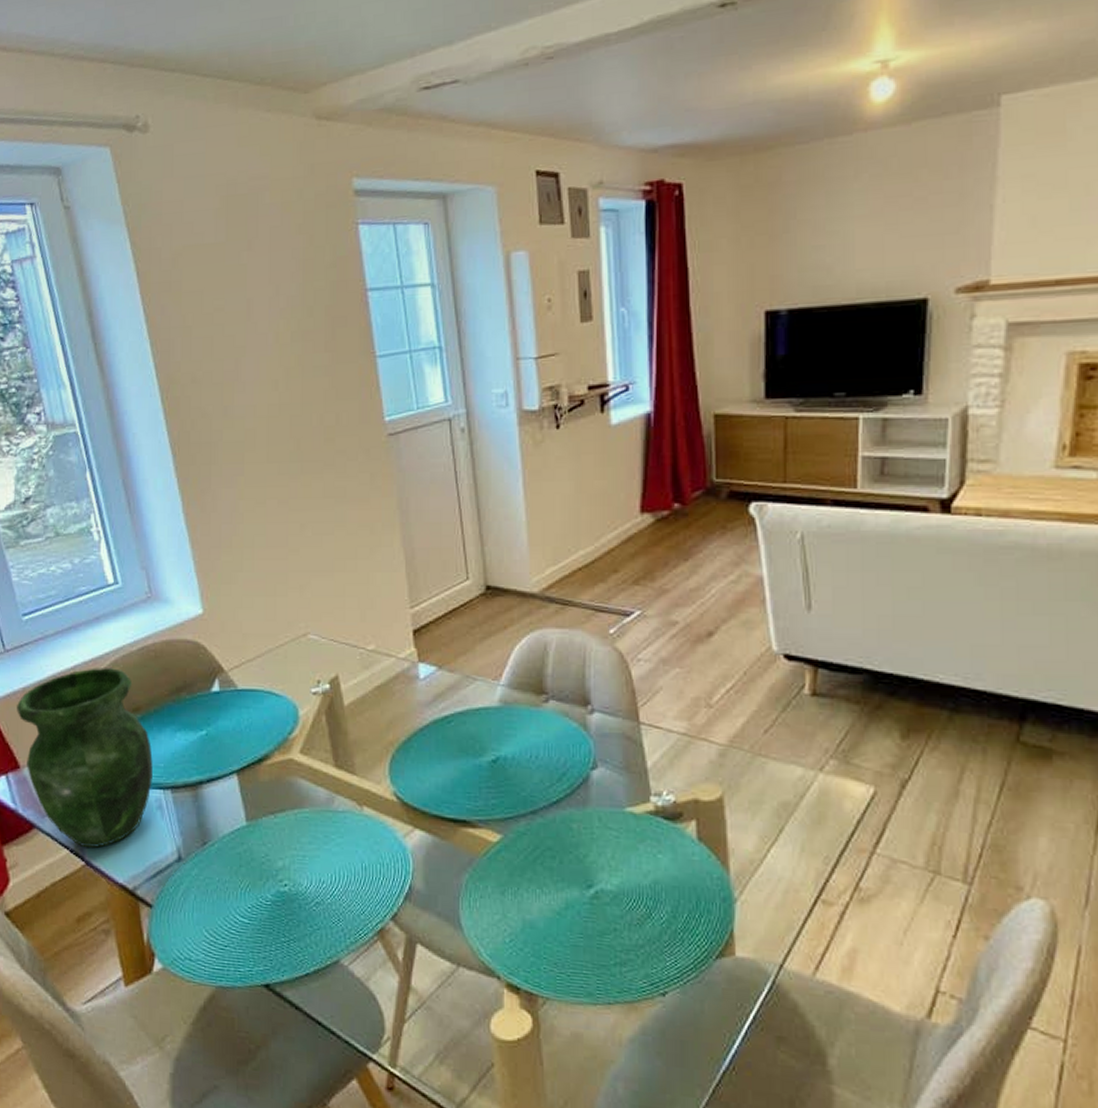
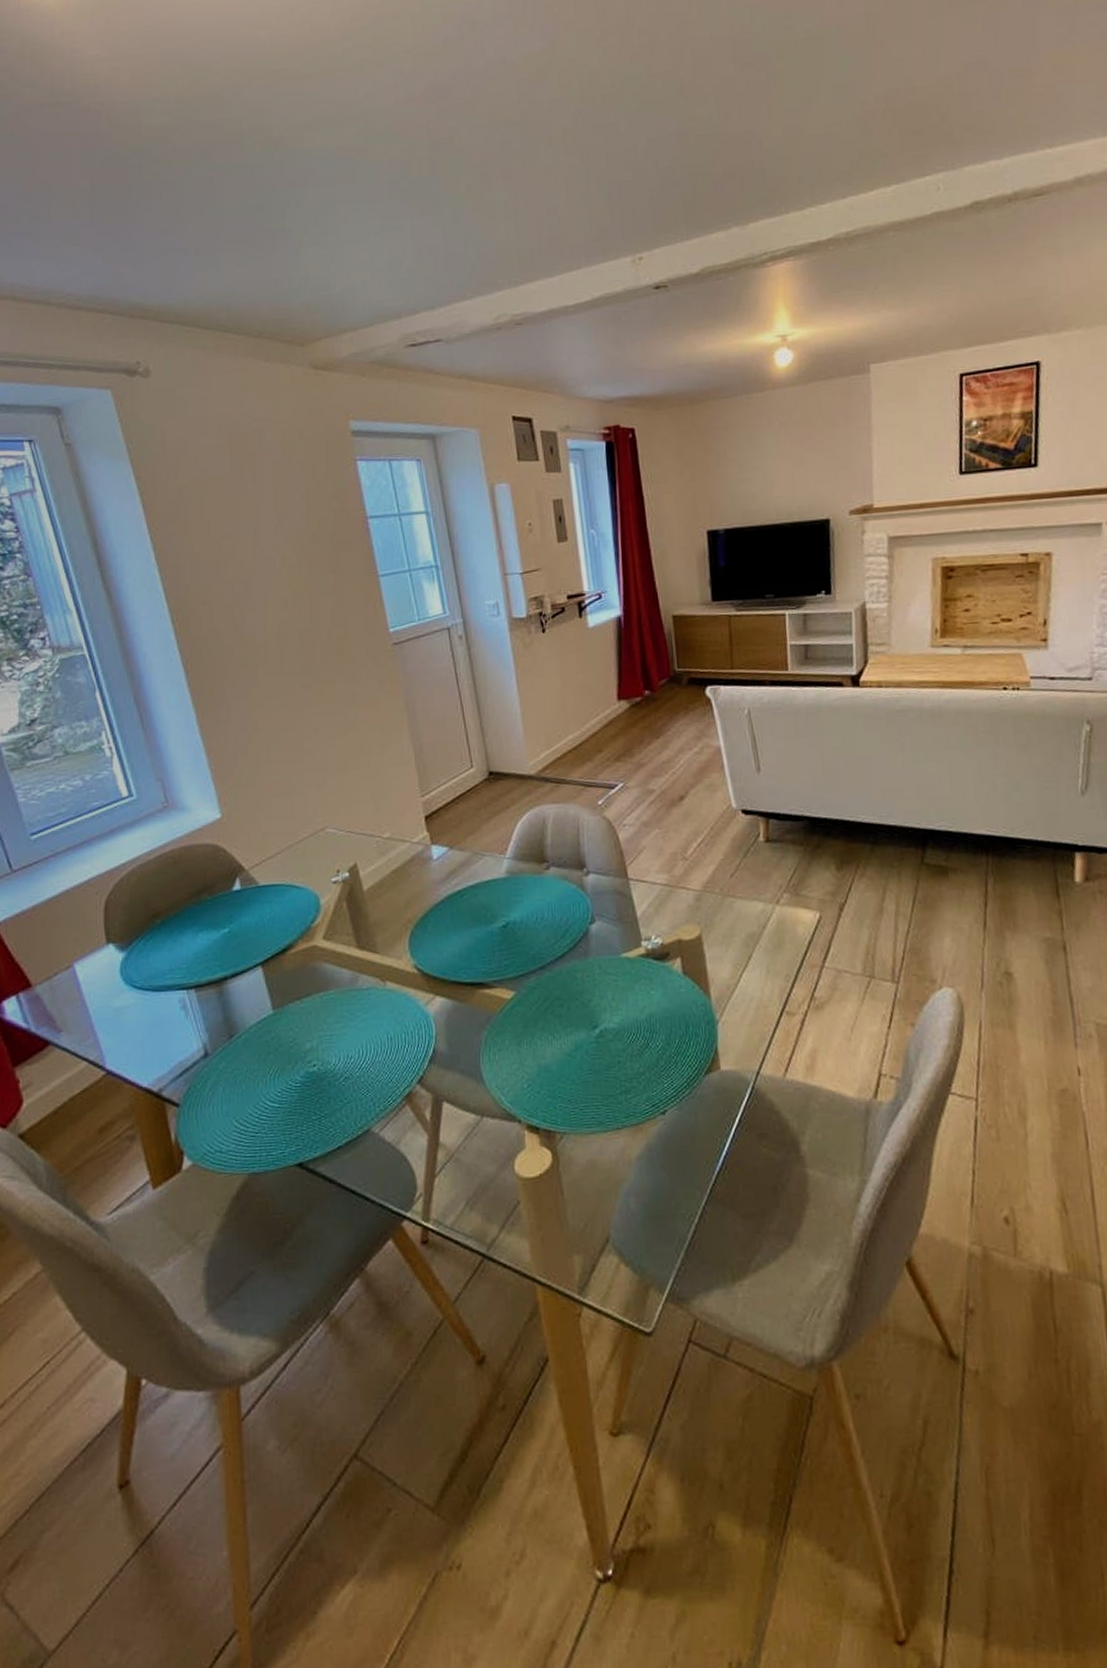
vase: present [17,668,153,849] -> none [27,877,175,1058]

